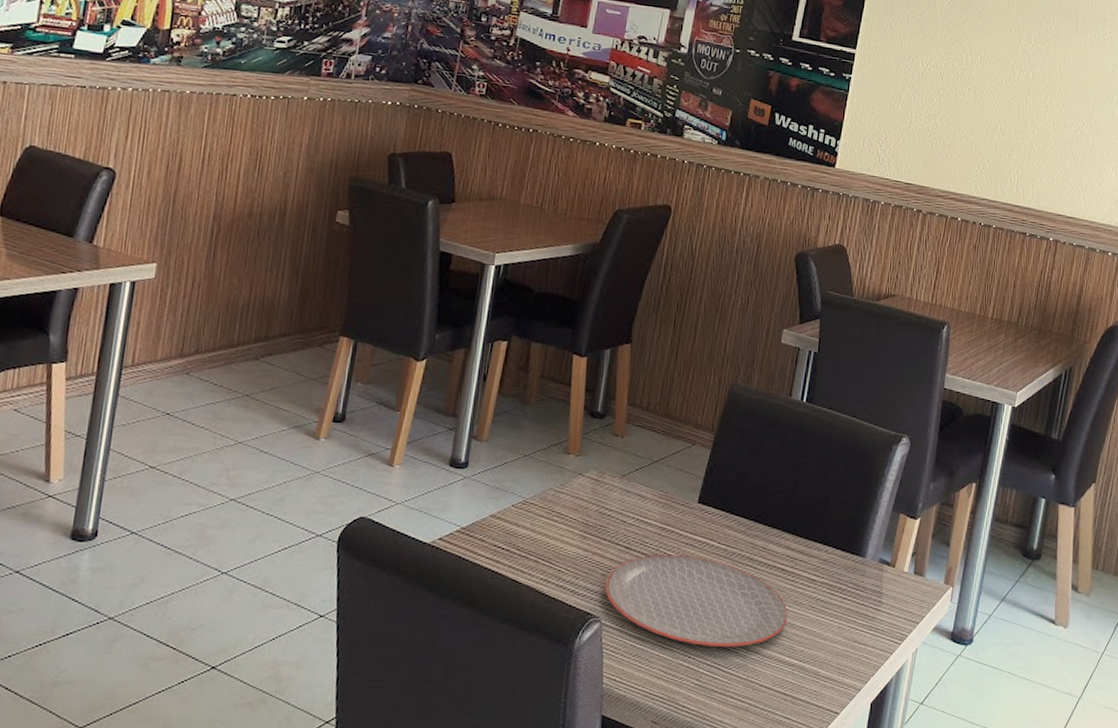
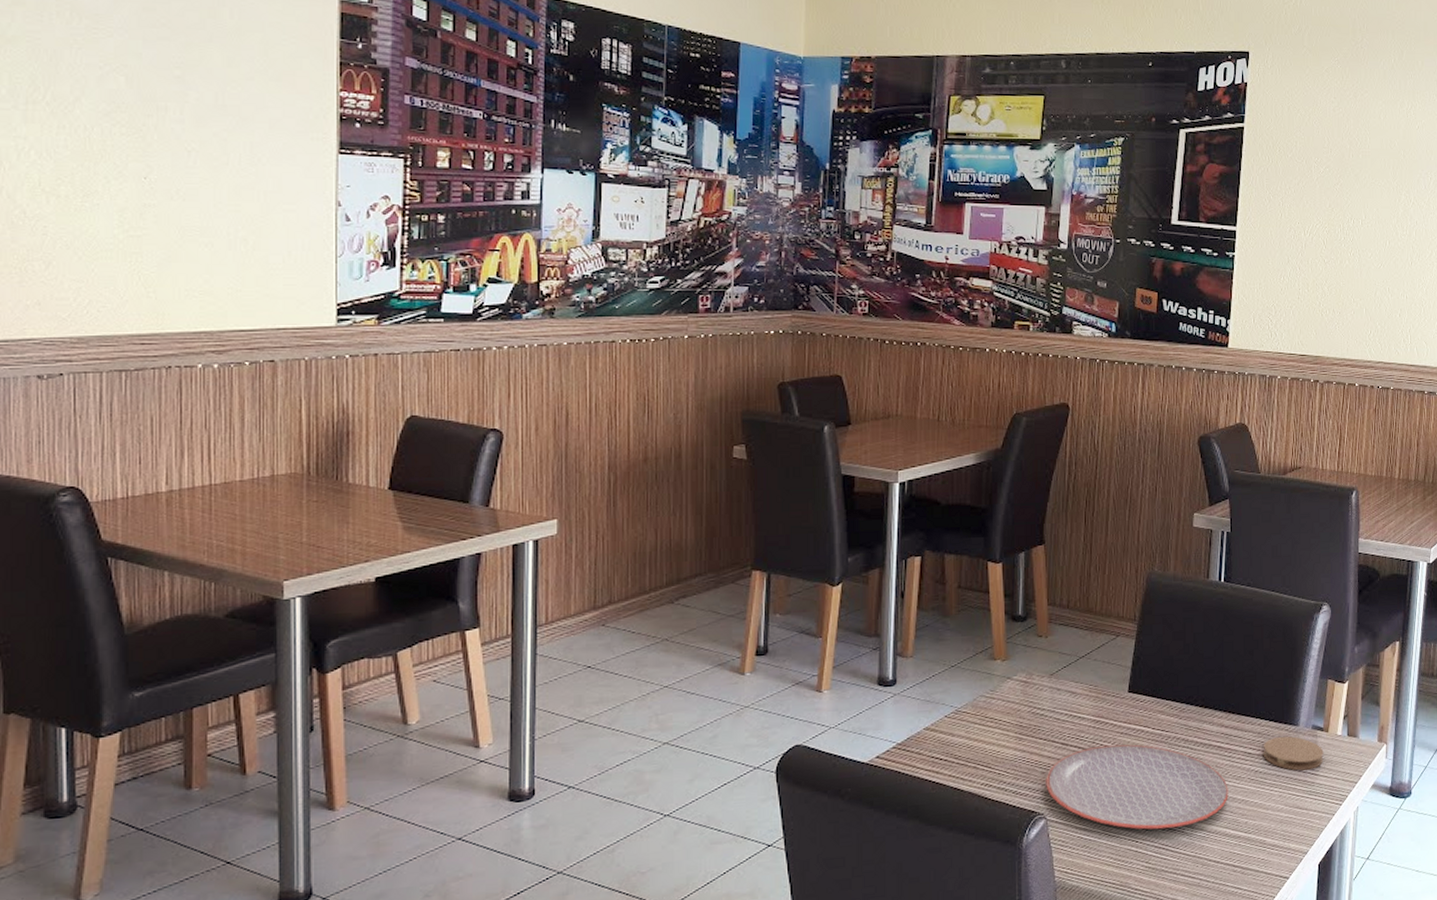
coaster: none [826,566,888,604] -> present [1263,736,1324,771]

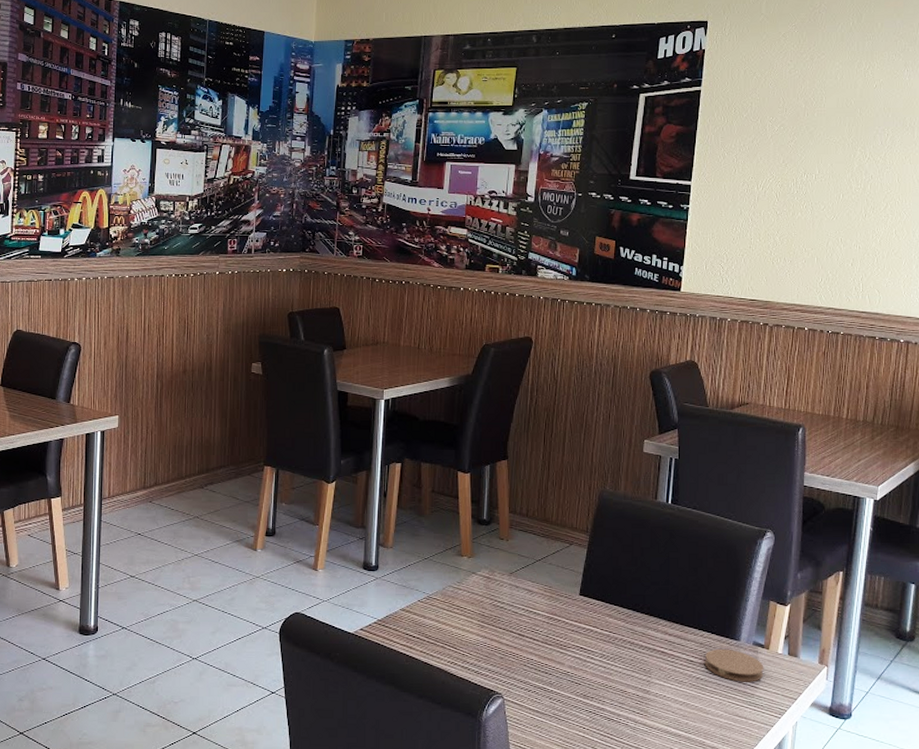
plate: present [1046,744,1229,830] -> none [504,640,671,720]

